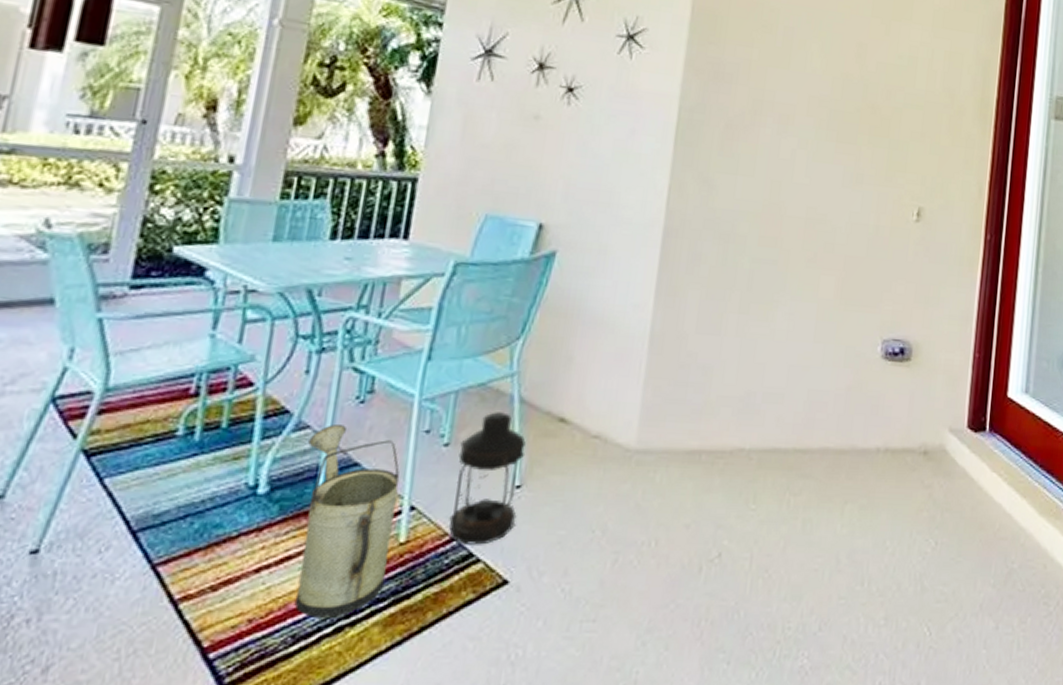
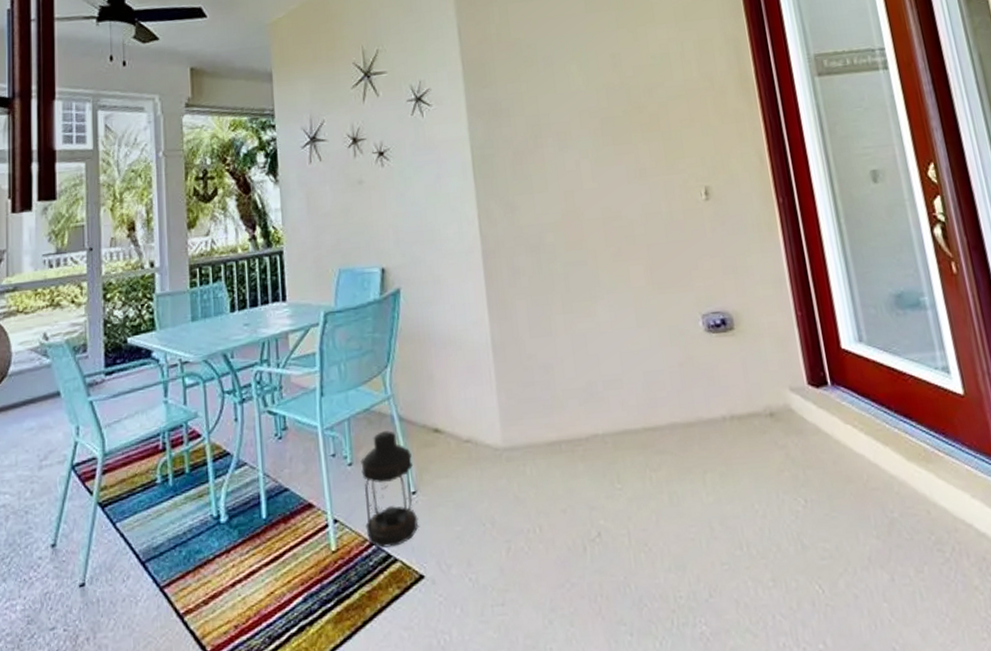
watering can: present [294,423,400,618] -> none [248,458,327,620]

